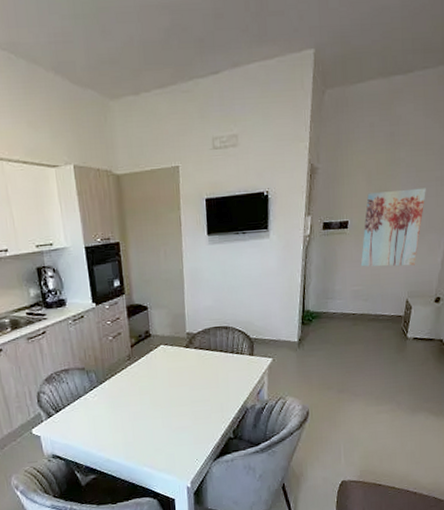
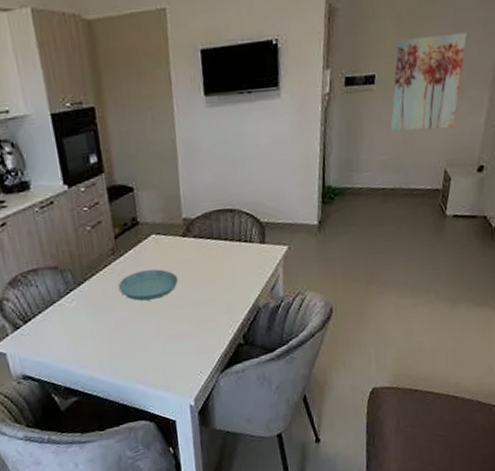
saucer: none [132,373,181,399] -> present [118,269,179,301]

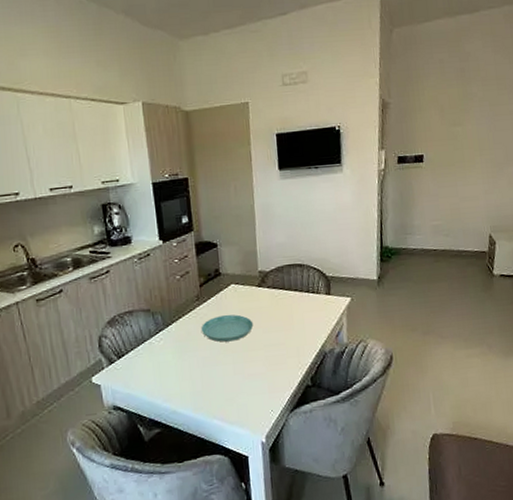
wall art: present [390,32,467,131] -> none [438,121,501,201]

